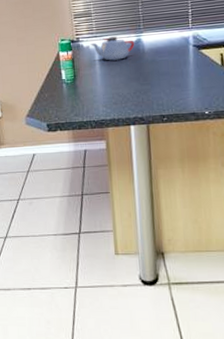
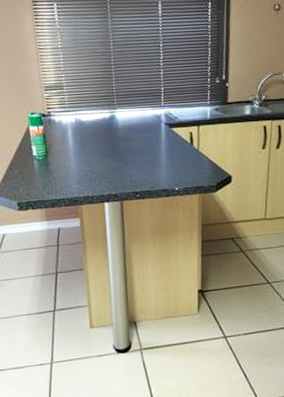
teapot: present [90,35,135,61] -> none [63,111,109,137]

